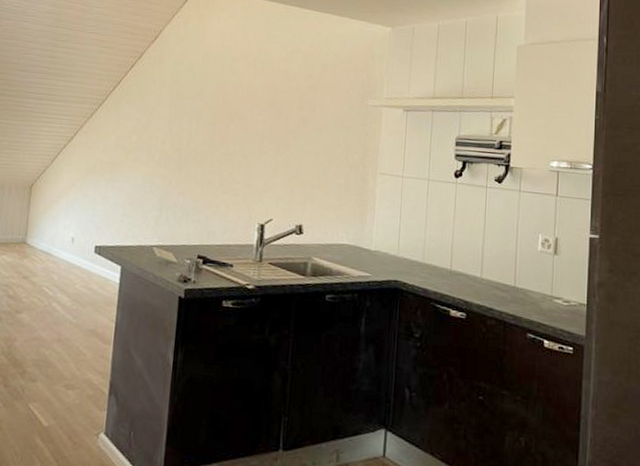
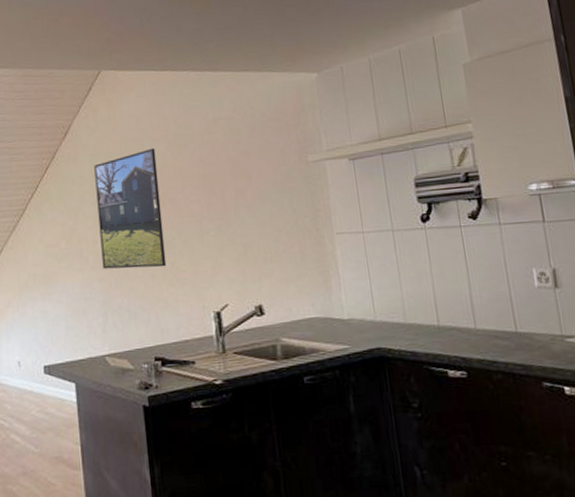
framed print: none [166,66,235,176] -> present [94,148,167,269]

